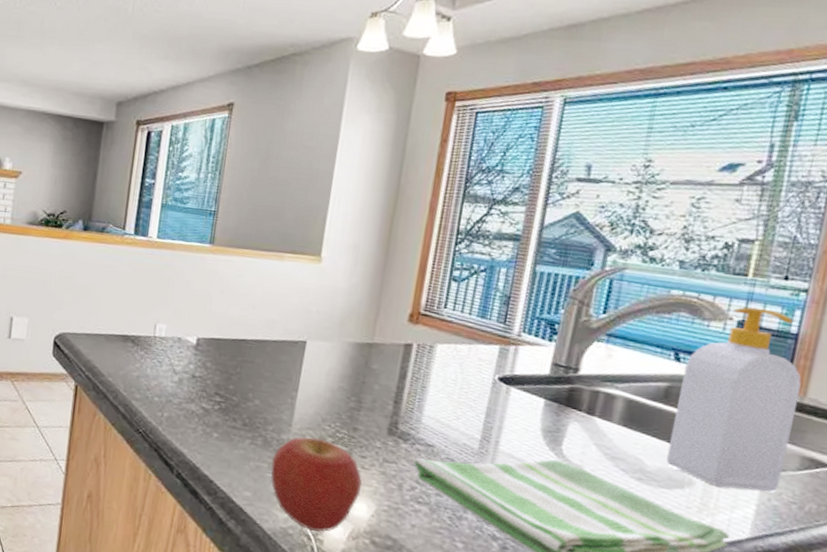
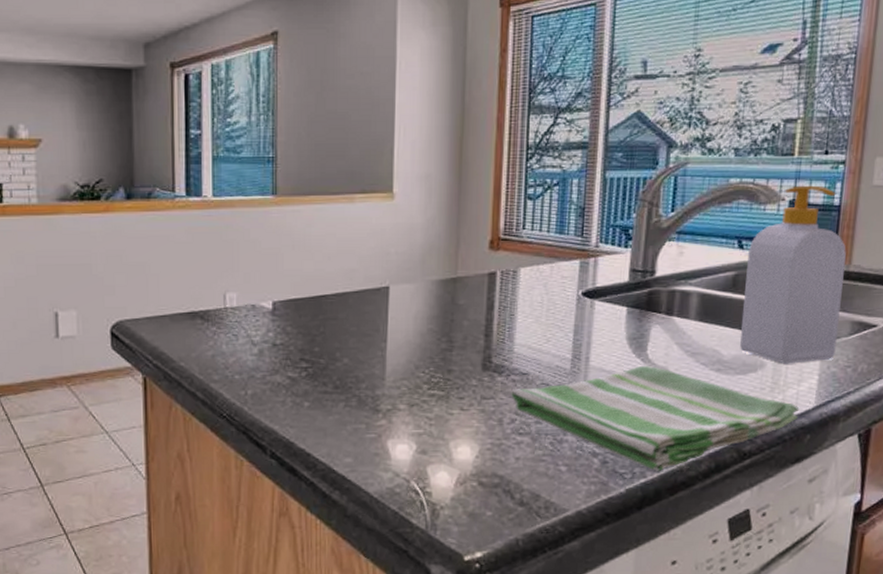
apple: present [270,436,363,533] -> none [368,387,464,484]

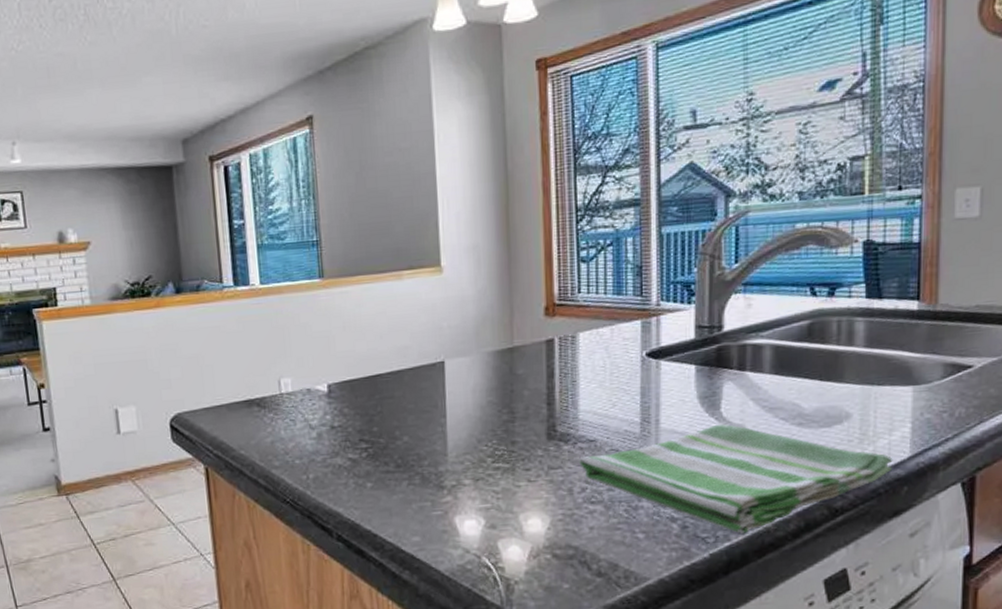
soap bottle: present [739,185,846,364] -> none [820,223,931,414]

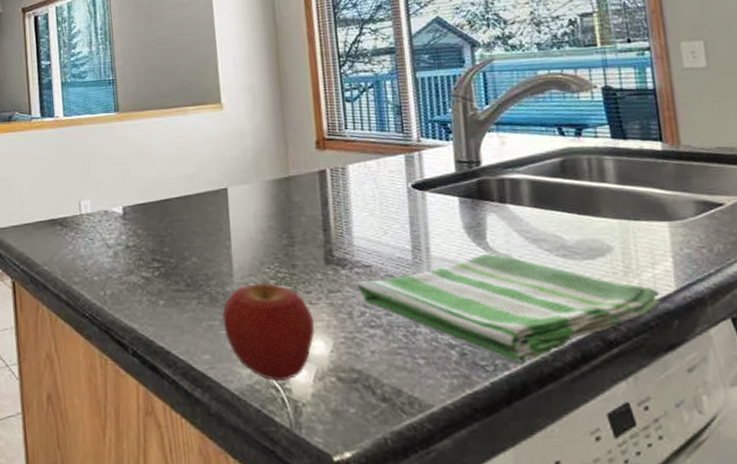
apple: none [433,461,533,560] -> present [221,282,316,381]

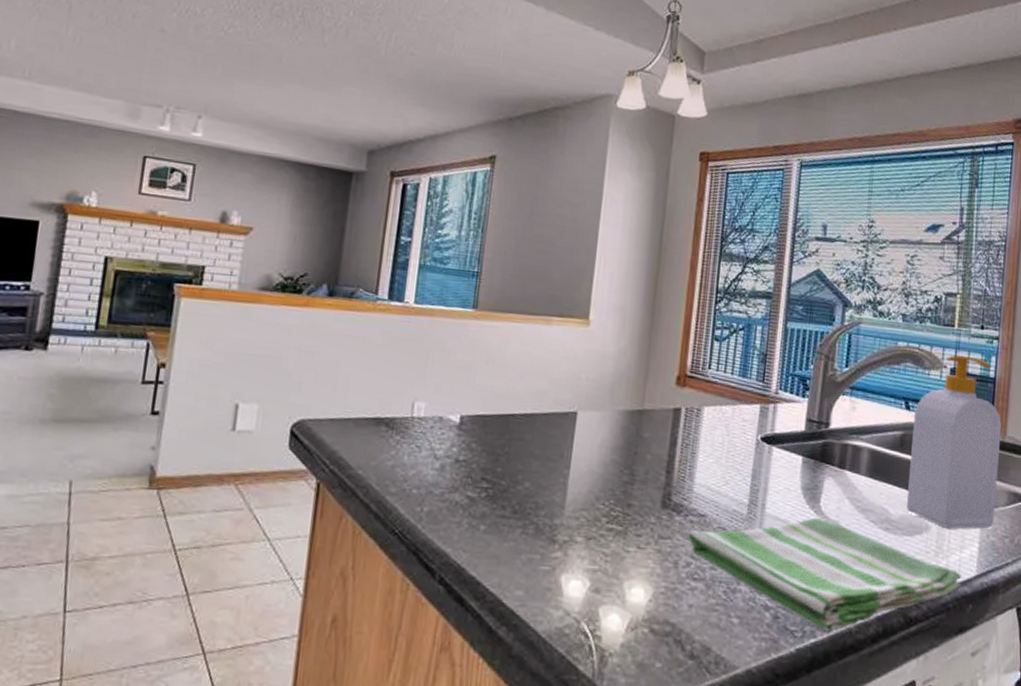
apple: present [221,282,316,381] -> none [543,519,639,627]
soap bottle: none [570,72,685,247] -> present [906,355,1002,529]

